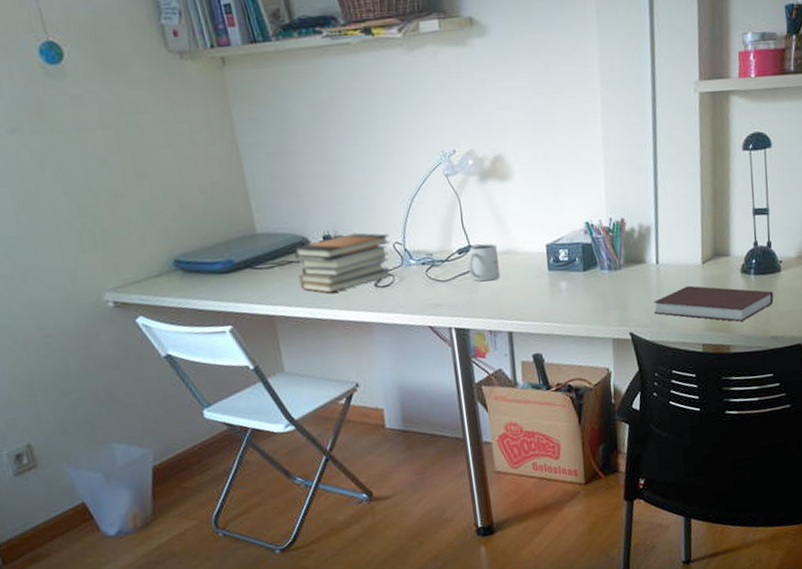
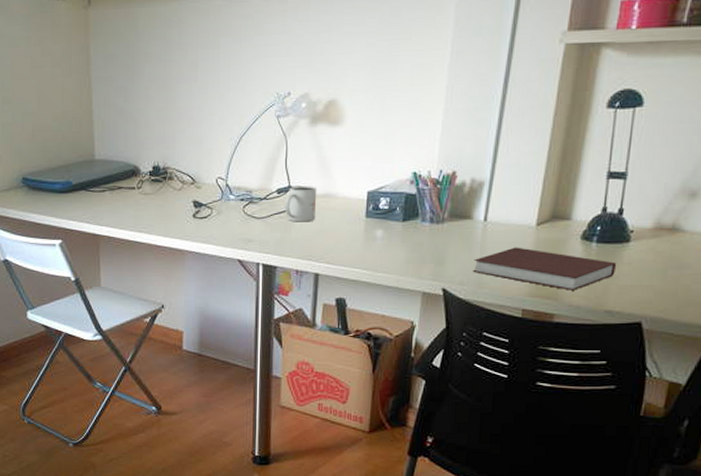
book stack: present [293,233,390,293] -> none [125,166,214,219]

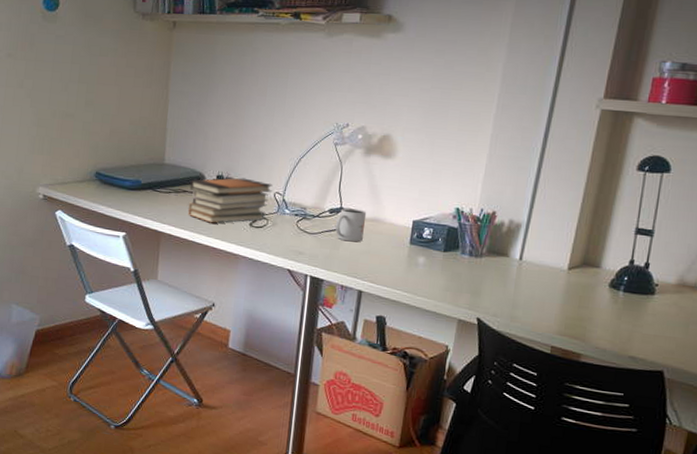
book stack: none [125,166,214,219] -> present [188,177,273,224]
notebook: present [473,247,617,290] -> none [507,287,642,334]

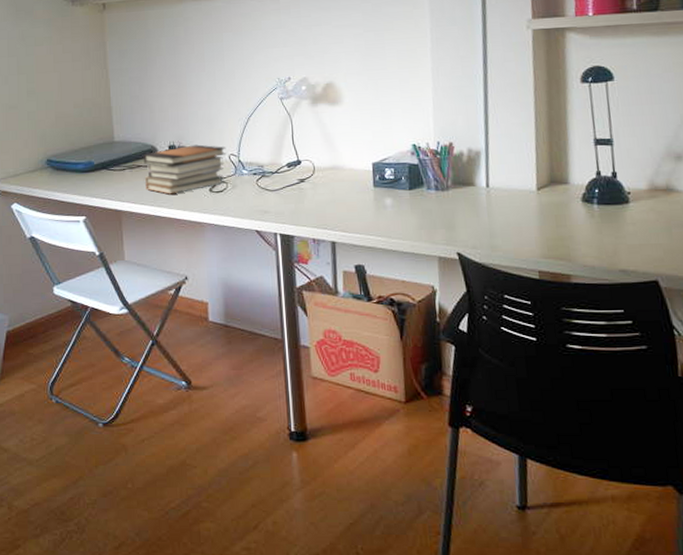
mug: present [335,208,367,242] -> none [295,159,326,194]

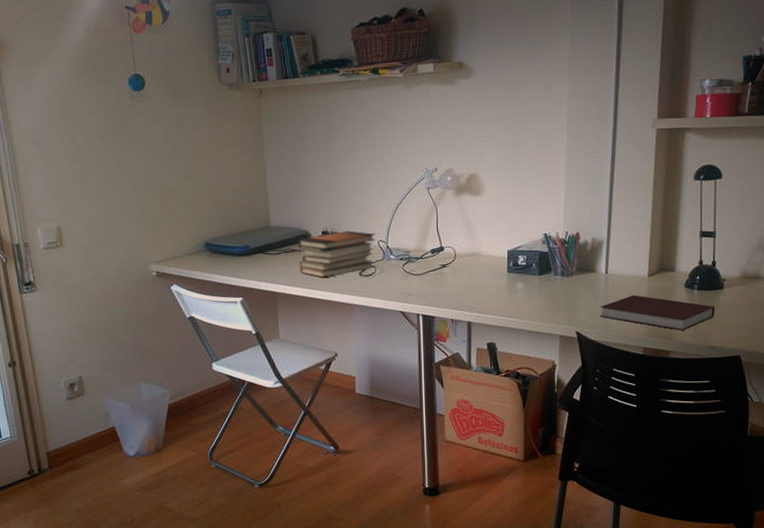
notebook: none [483,210,622,251] -> present [600,295,716,331]

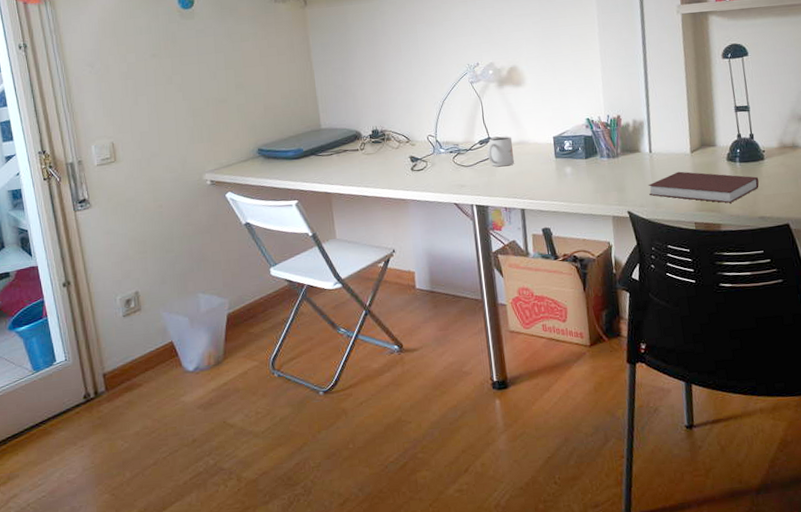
book stack: present [297,230,376,278] -> none [349,128,425,176]
mug: none [438,246,465,278] -> present [487,136,514,167]

